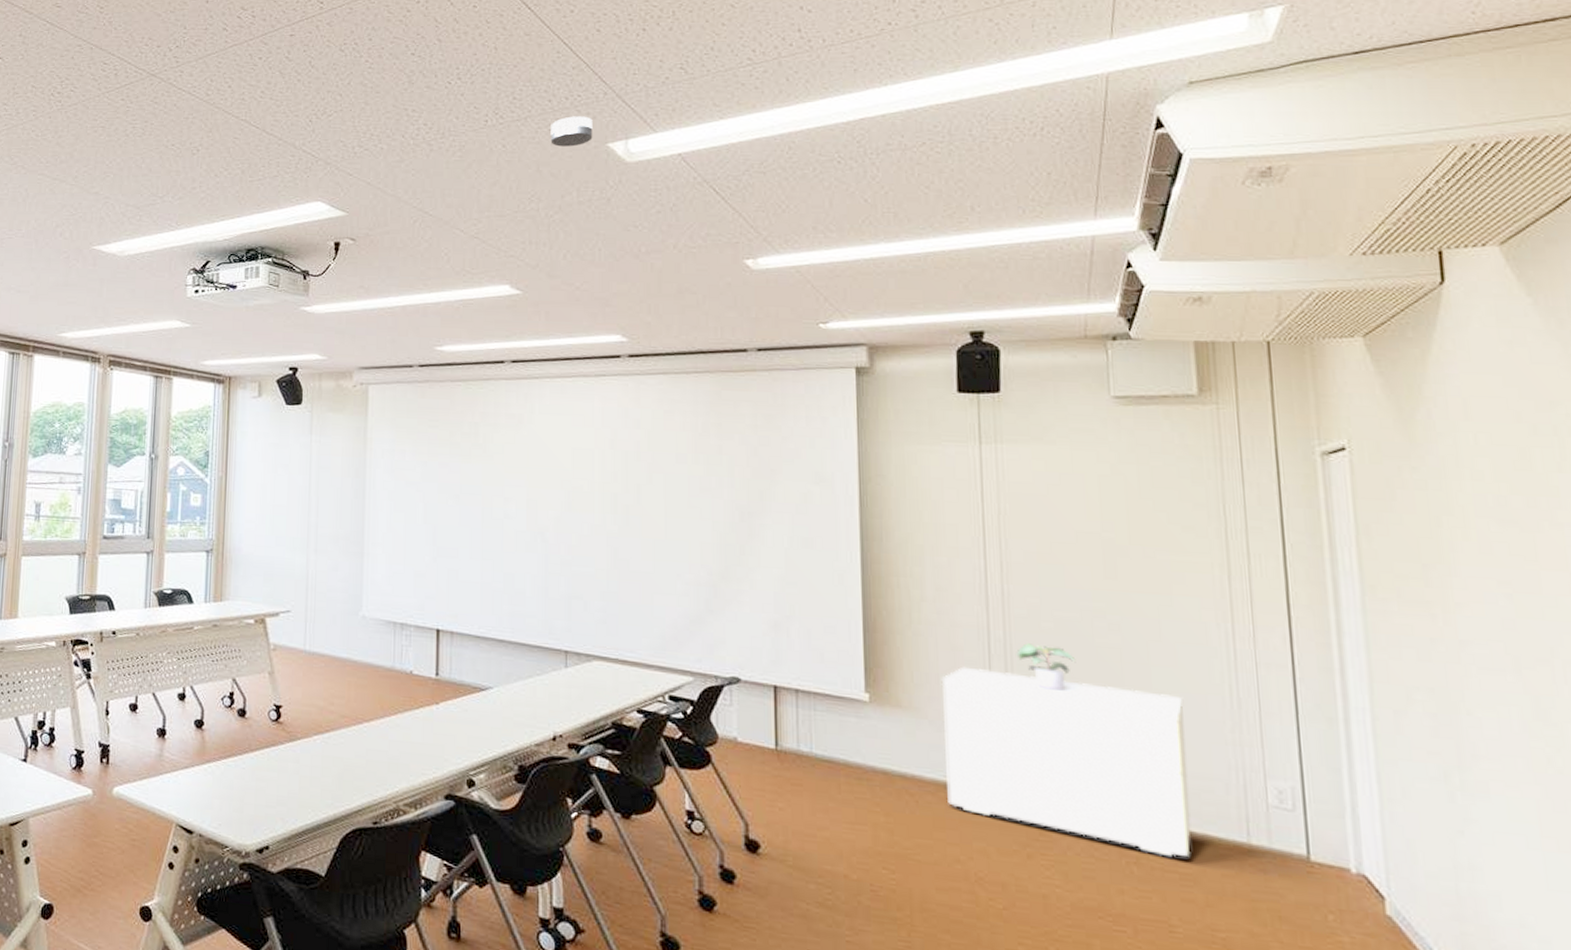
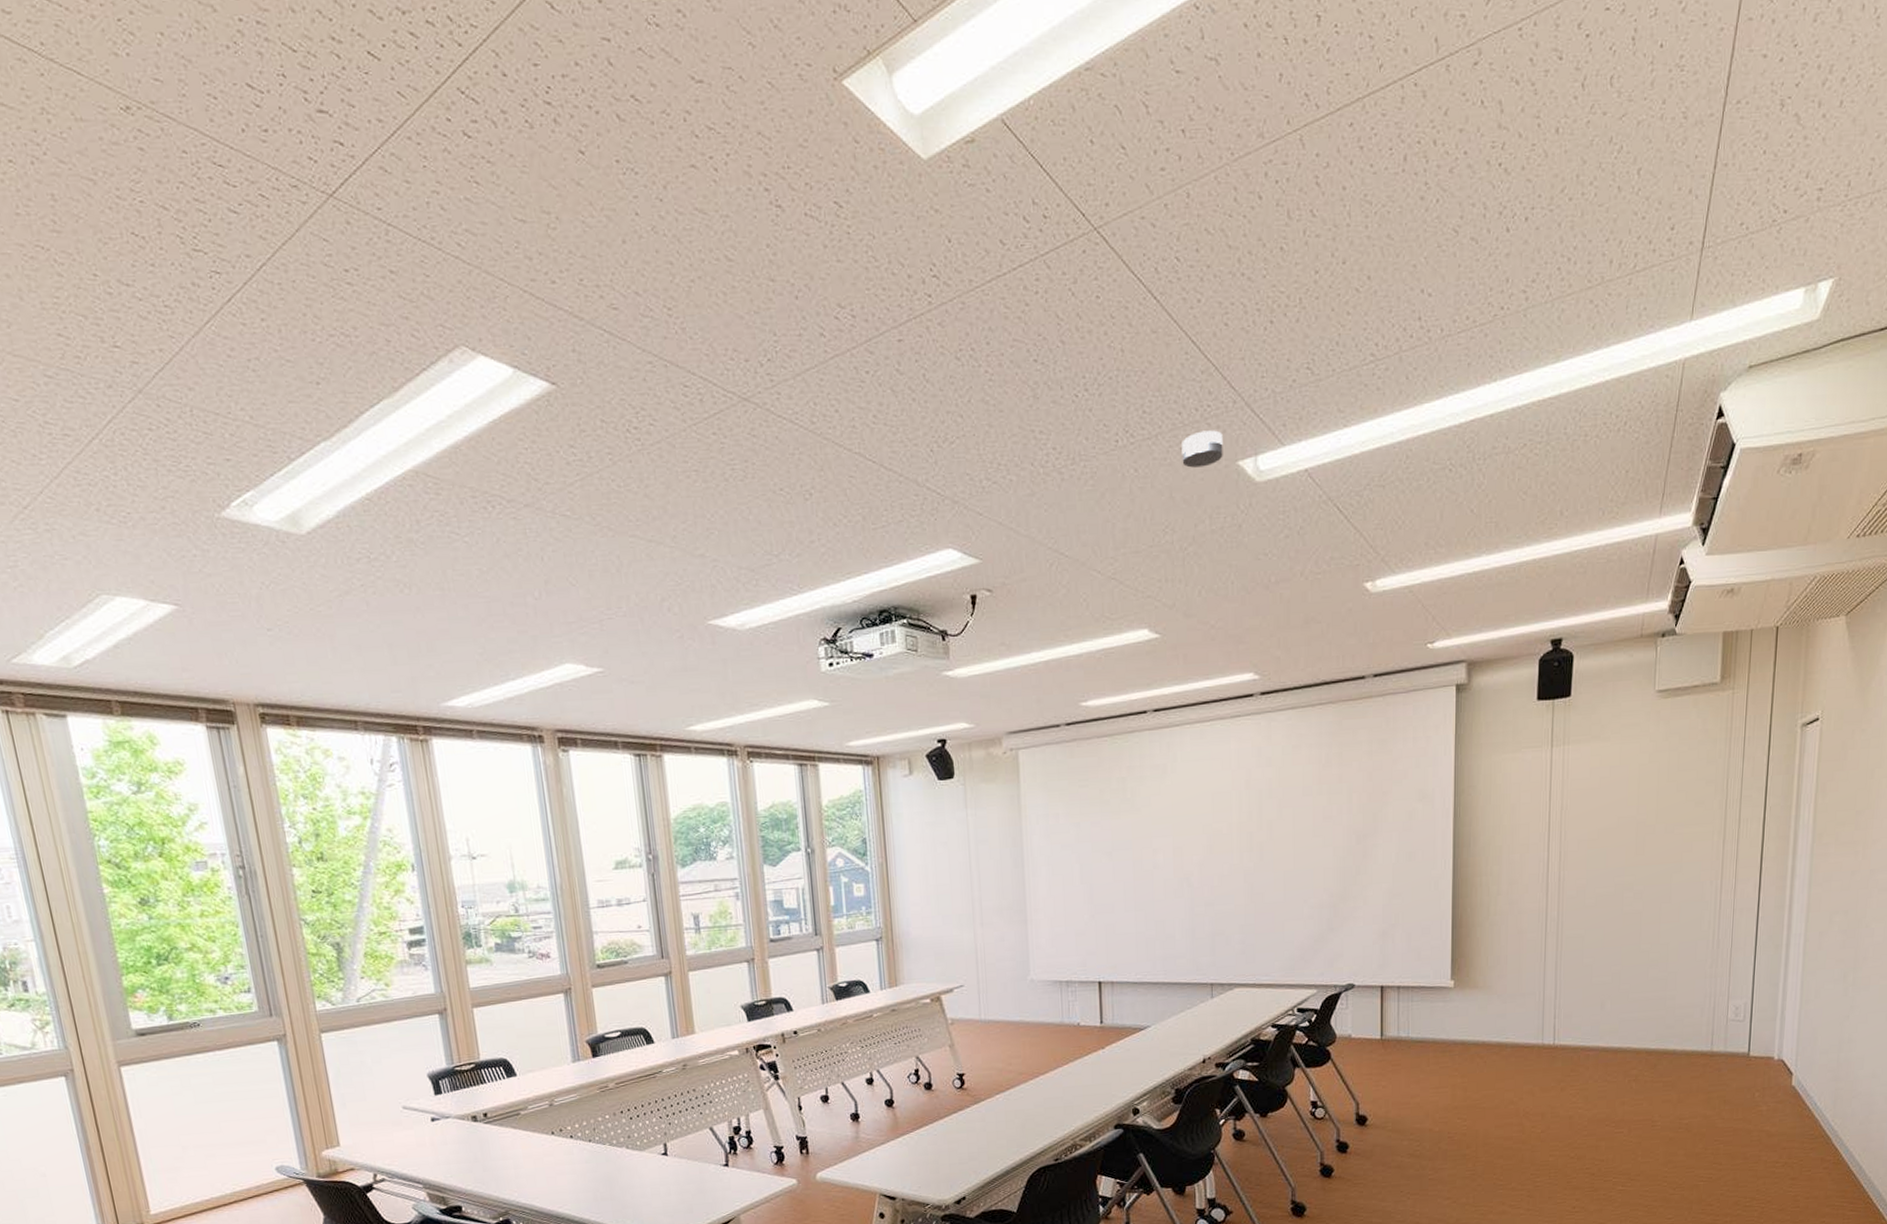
nightstand: present [941,666,1191,858] -> none [1508,944,1680,1072]
potted plant: present [1016,643,1076,692] -> none [1565,919,1608,956]

